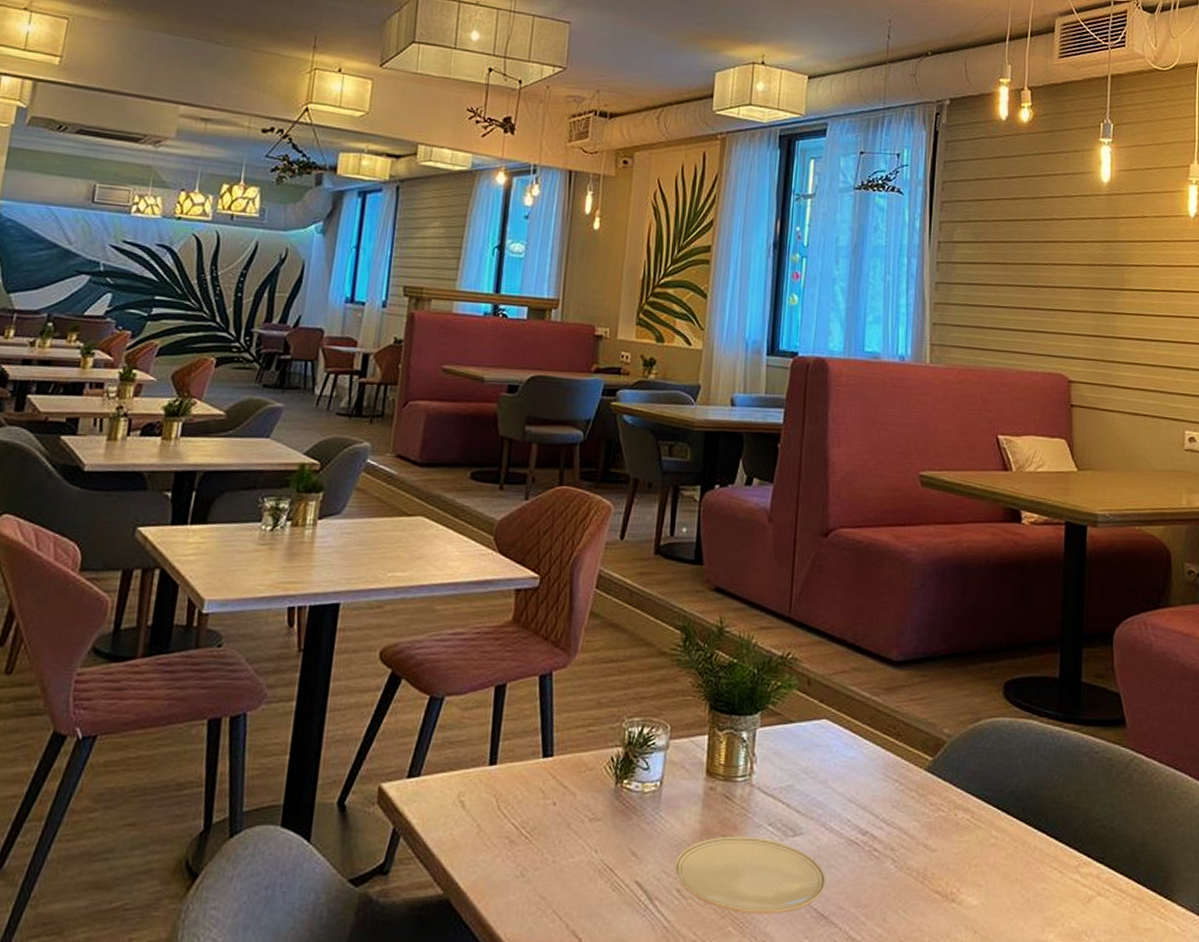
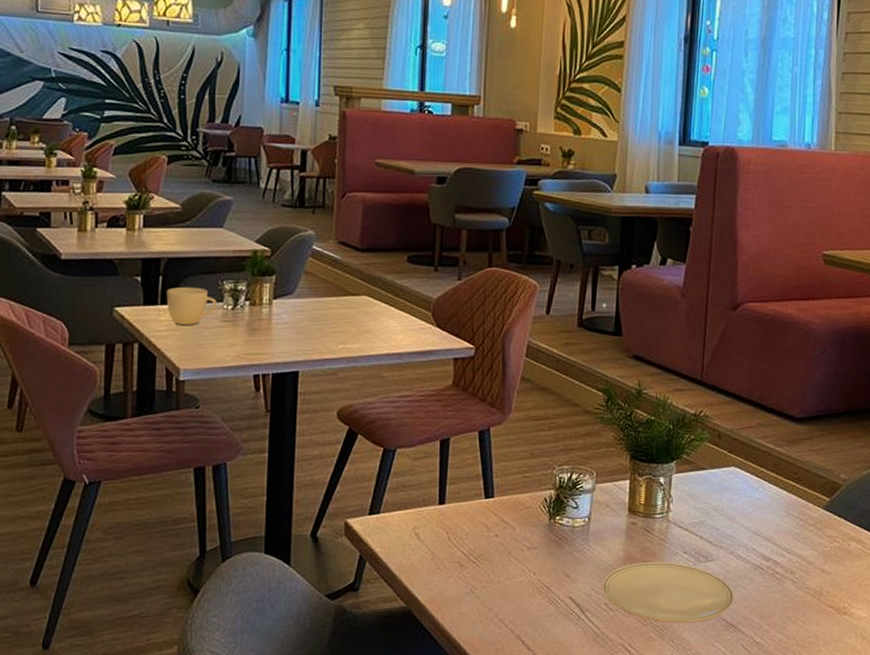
cup: none [197,504,254,549] -> present [166,286,217,326]

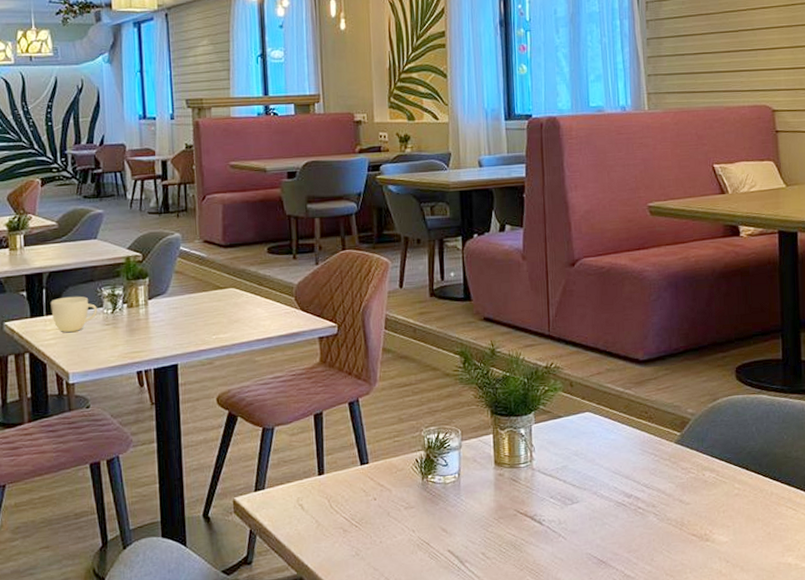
plate: present [602,561,735,623] -> none [477,507,602,566]

